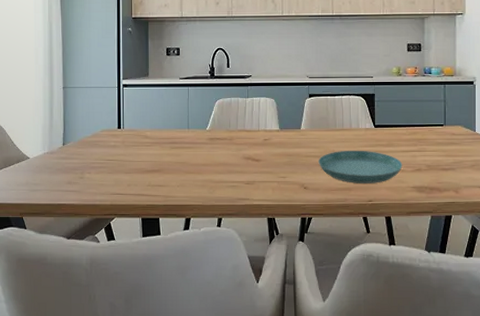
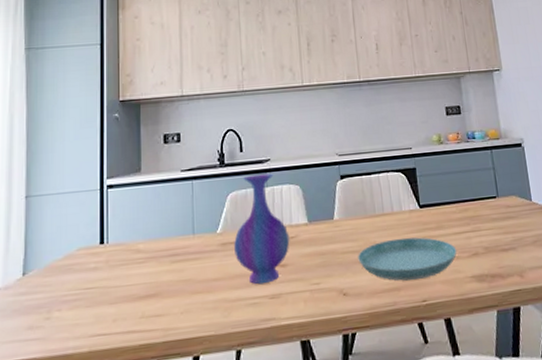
vase: none [220,87,264,173] -> present [234,173,290,285]

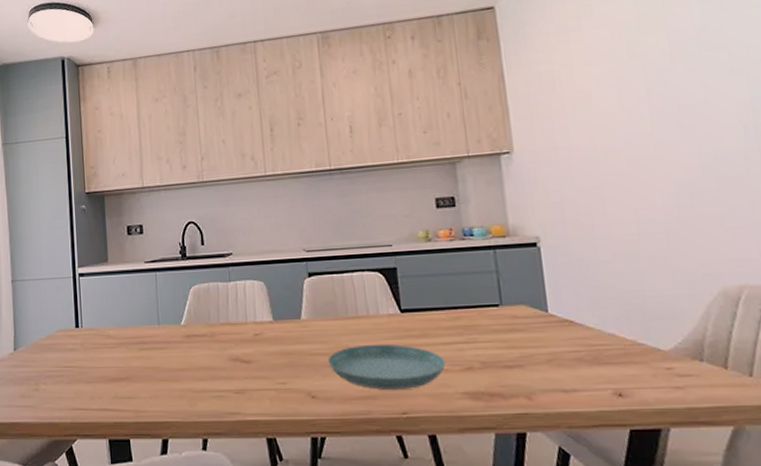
vase: present [234,173,290,285] -> none [198,268,254,379]

